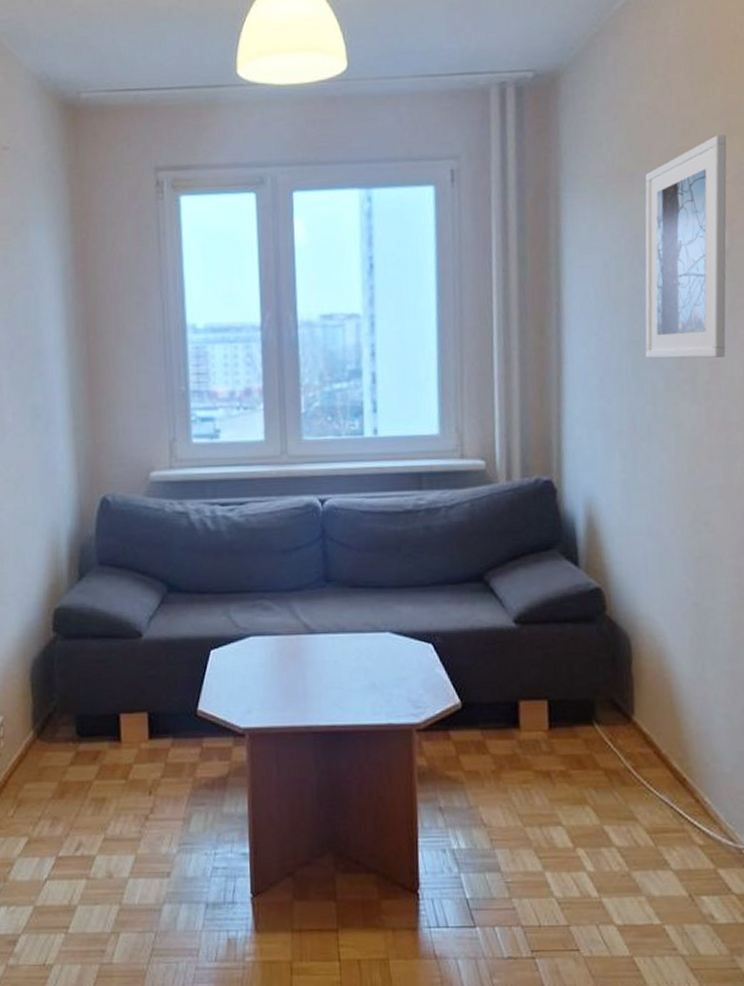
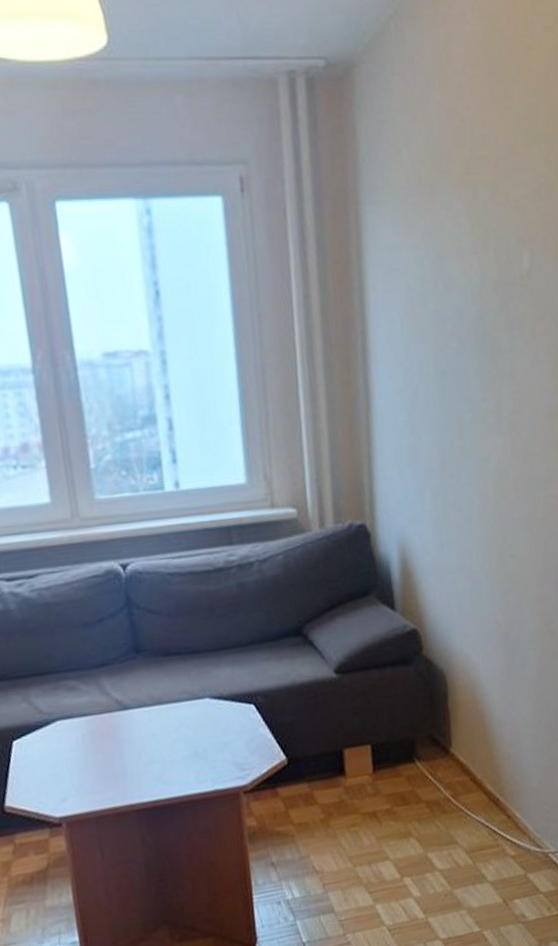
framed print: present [645,134,727,359] -> none [446,143,528,391]

